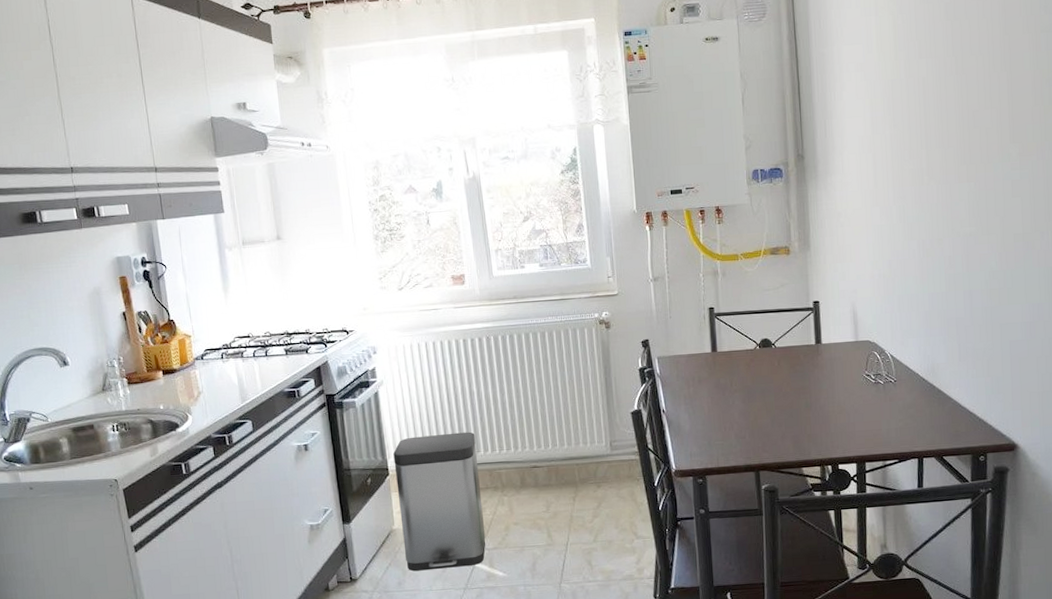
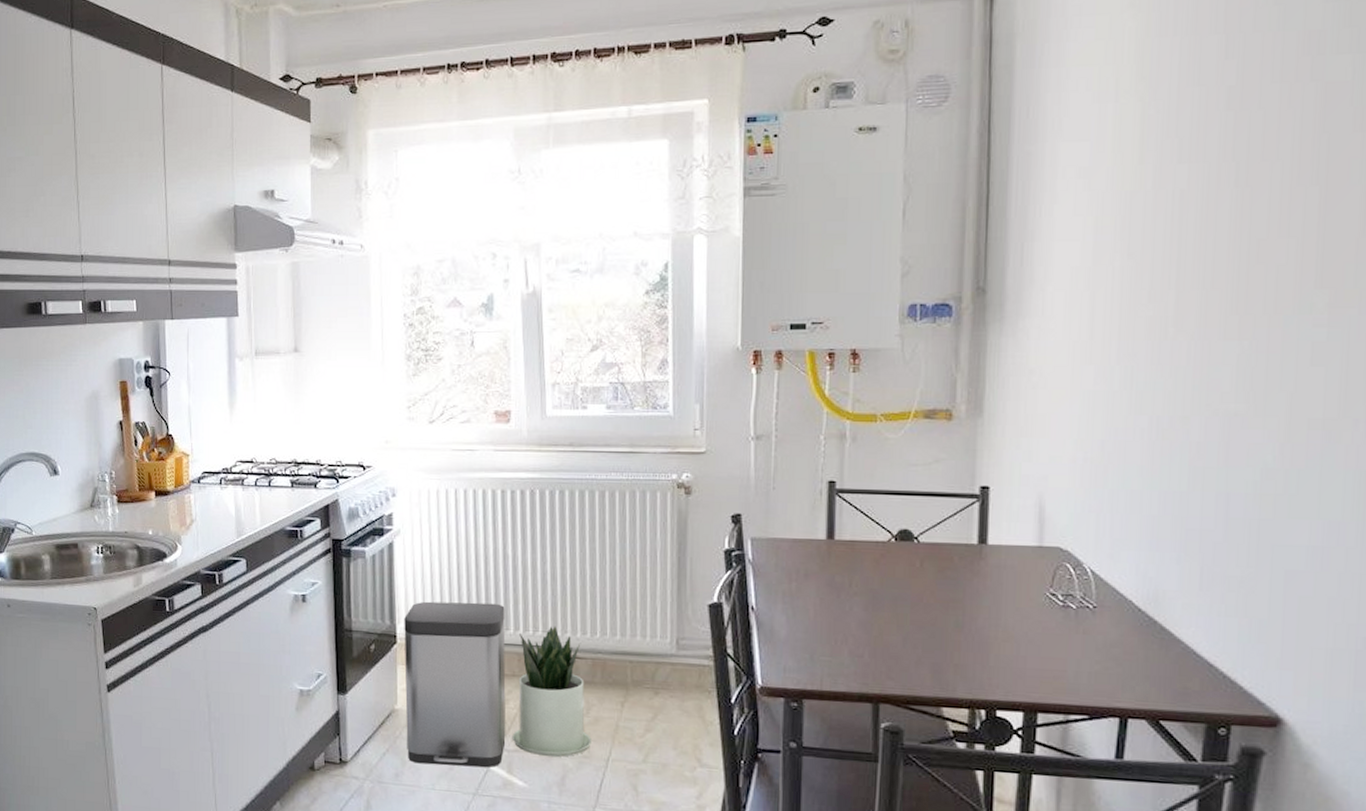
planter: none [489,444,553,550] -> present [511,626,592,757]

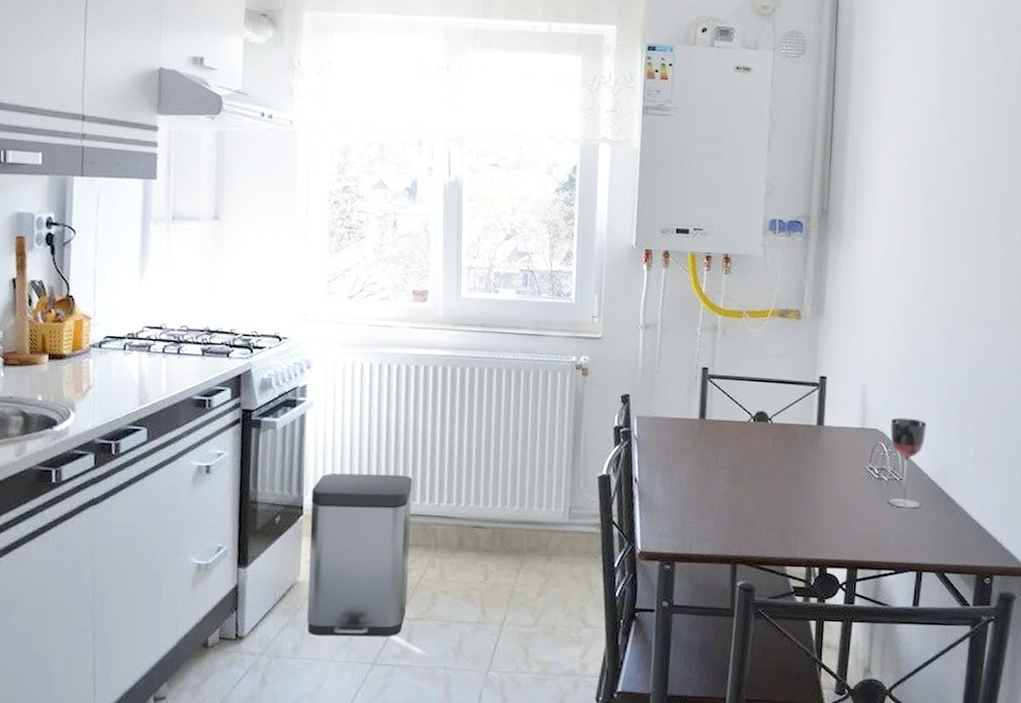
planter: present [511,626,592,757] -> none [412,497,488,624]
wineglass: none [1077,533,1130,642] -> present [888,417,927,509]

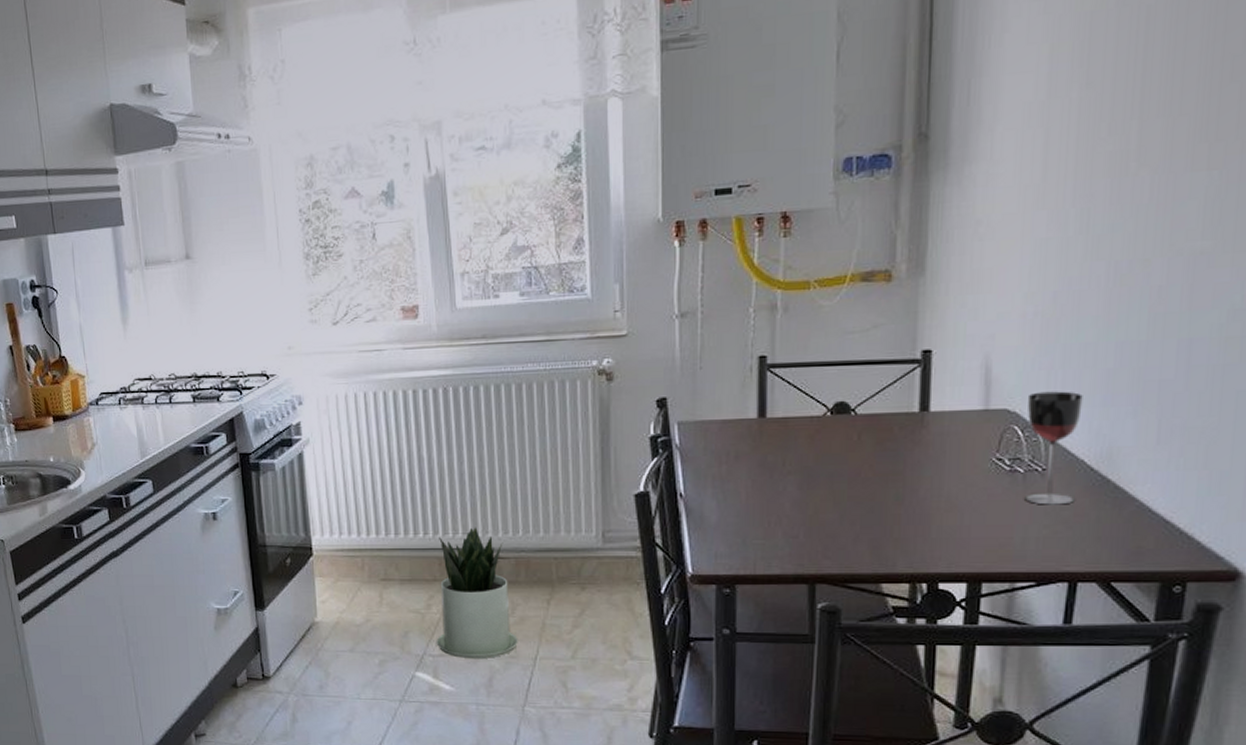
pedal bin: present [307,473,413,637] -> none [319,508,430,675]
planter: none [412,497,488,624] -> present [436,527,518,660]

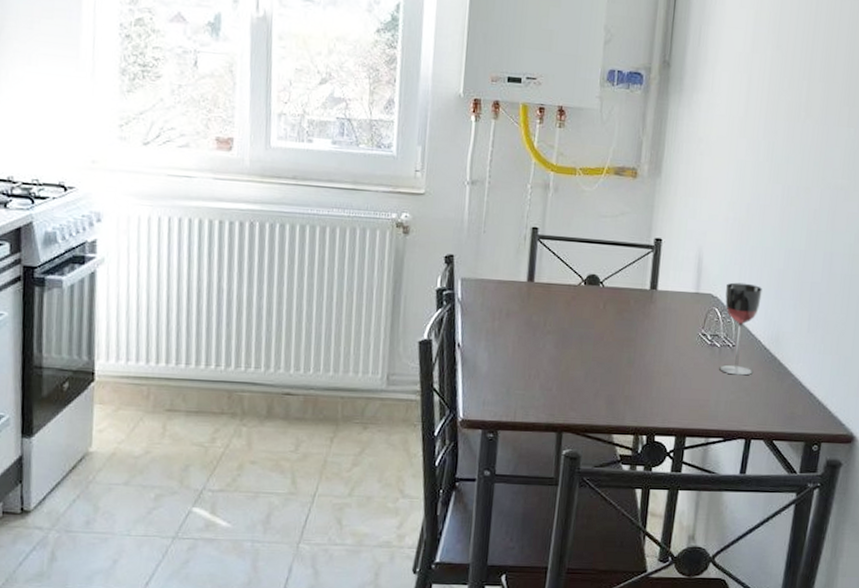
planter: present [436,527,518,660] -> none [217,362,299,495]

